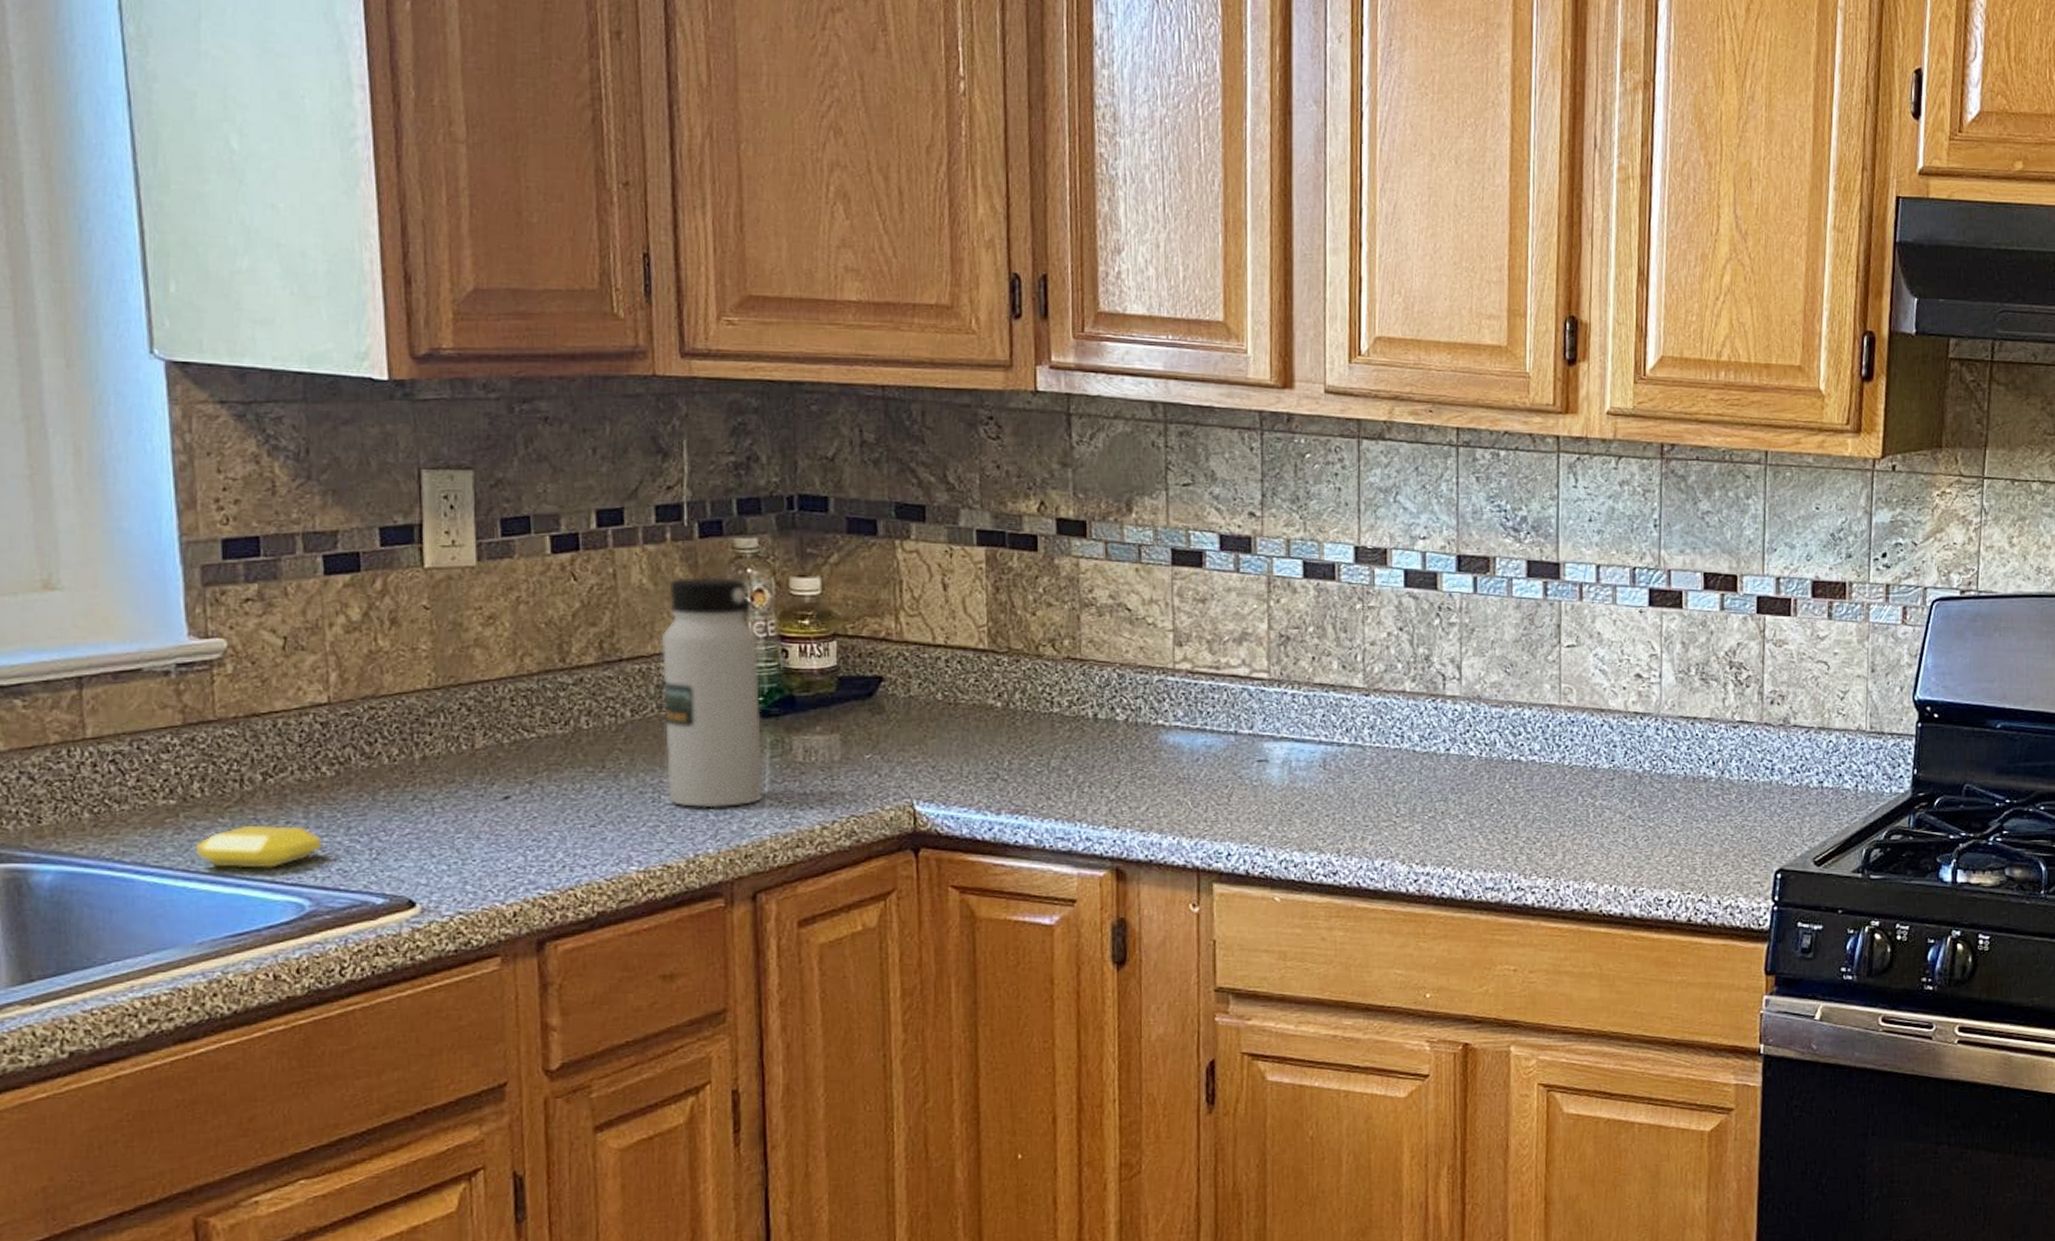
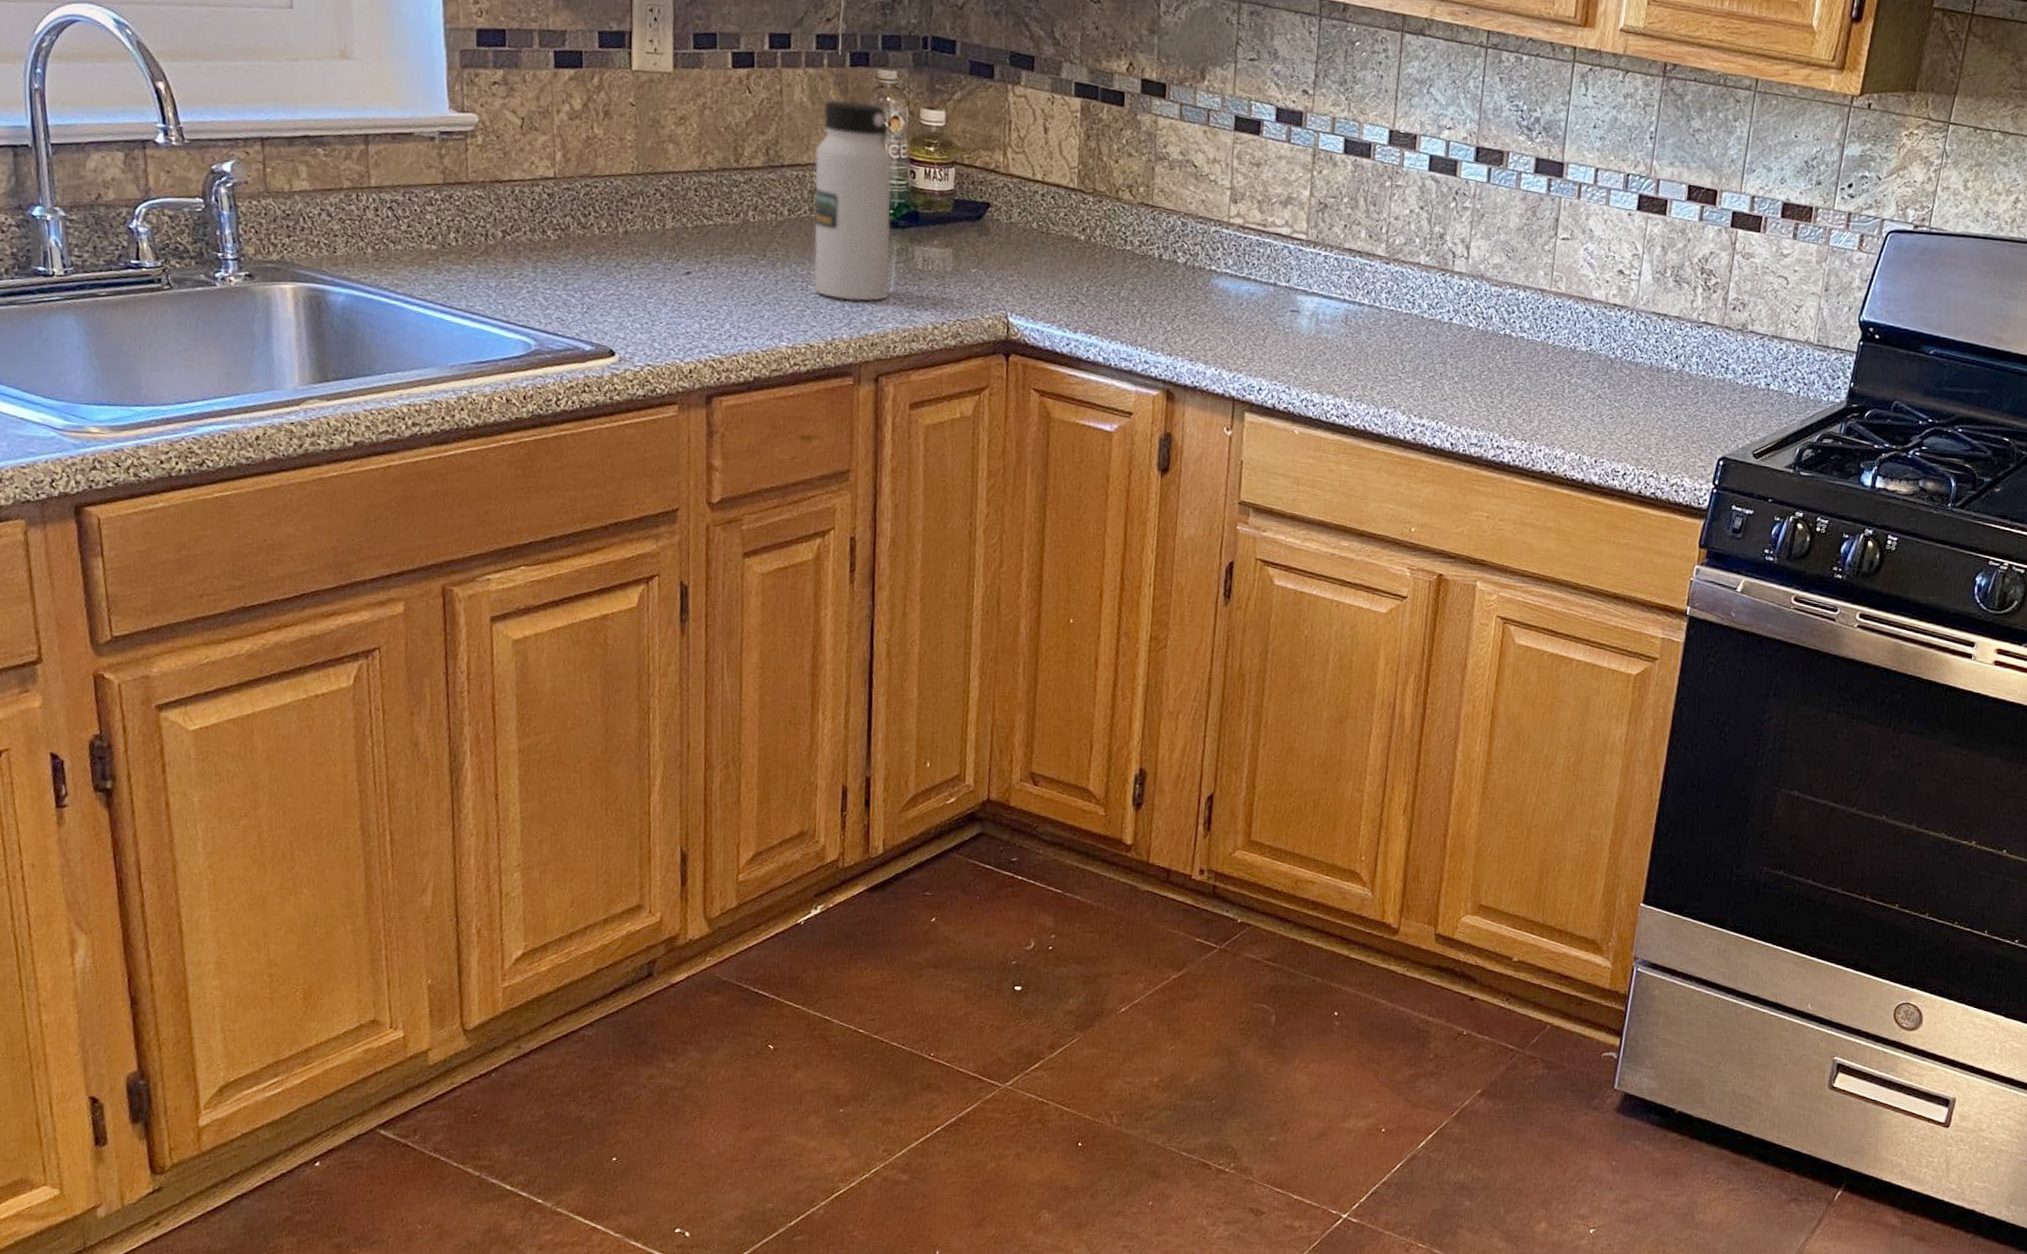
soap bar: present [195,825,321,869] -> none [450,272,545,311]

